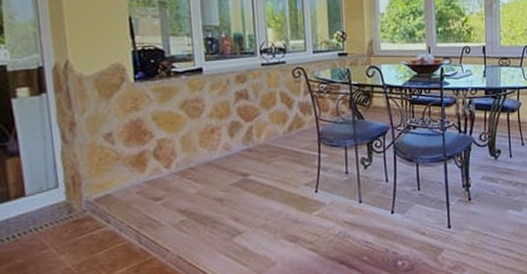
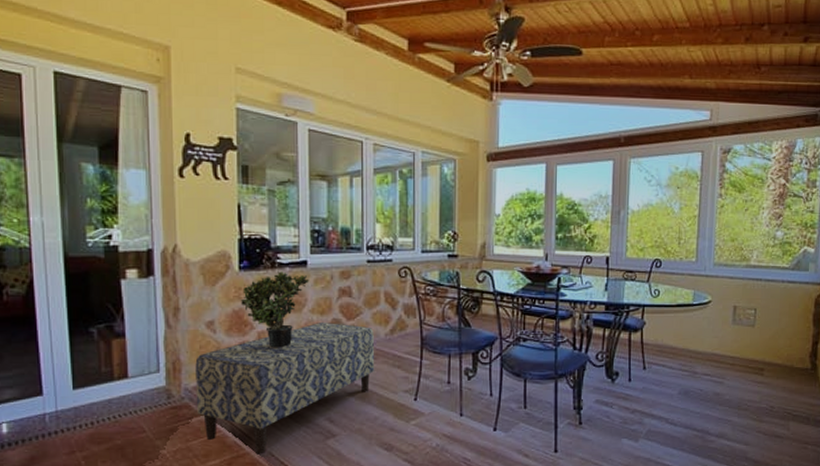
bench: none [95,125,276,259] -> present [195,321,375,455]
potted plant: none [137,79,206,155] -> present [240,270,309,348]

